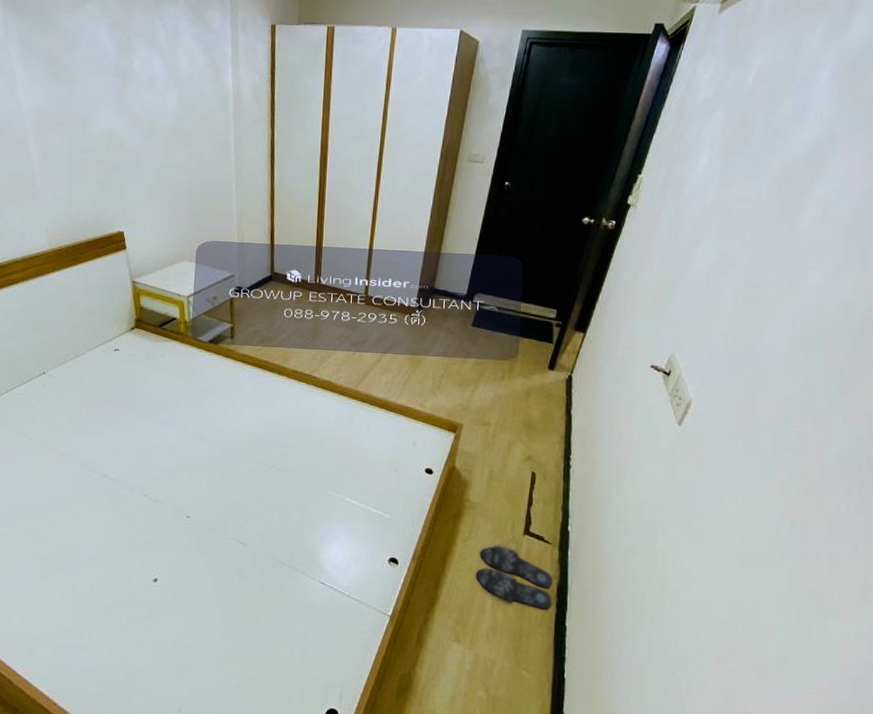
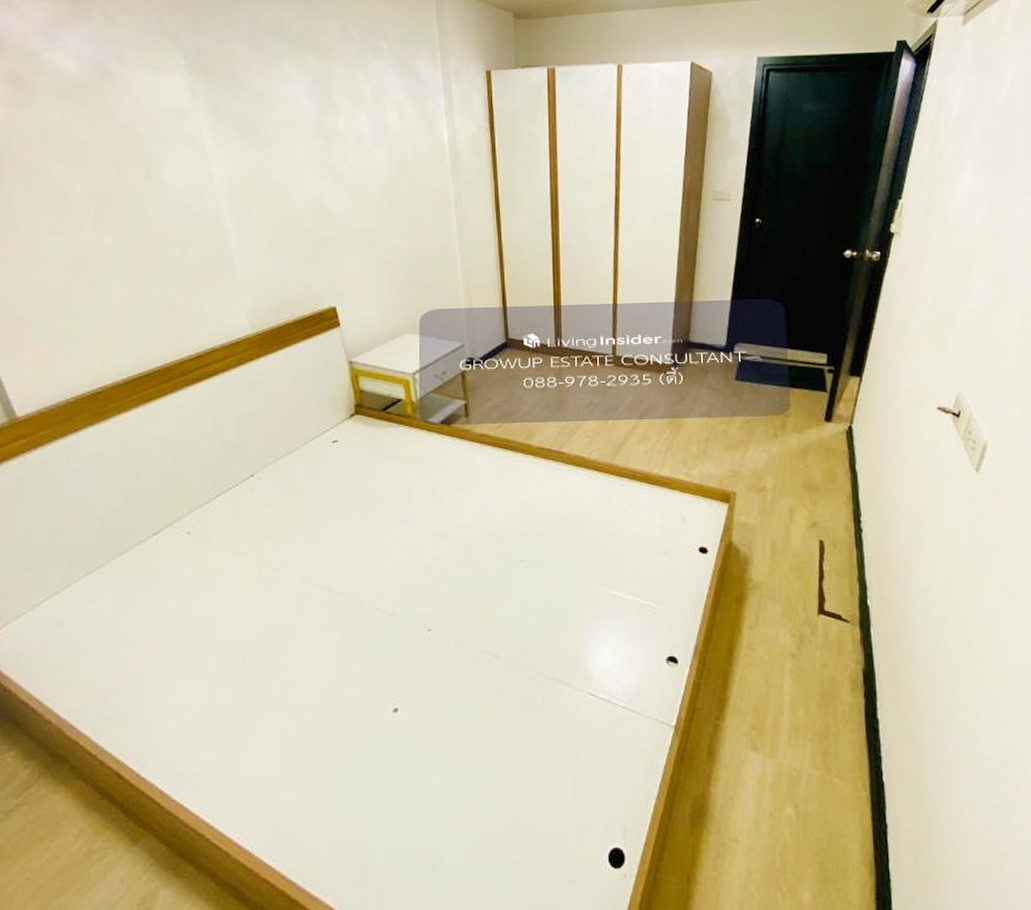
slippers: present [476,545,554,610] -> none [769,629,860,702]

